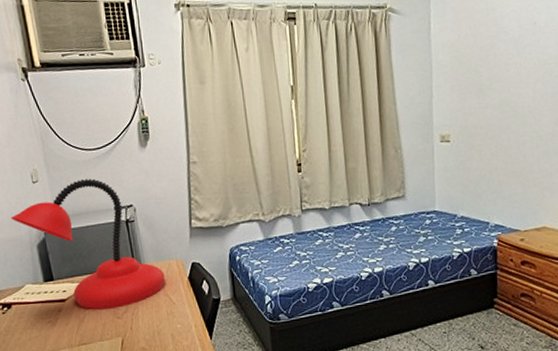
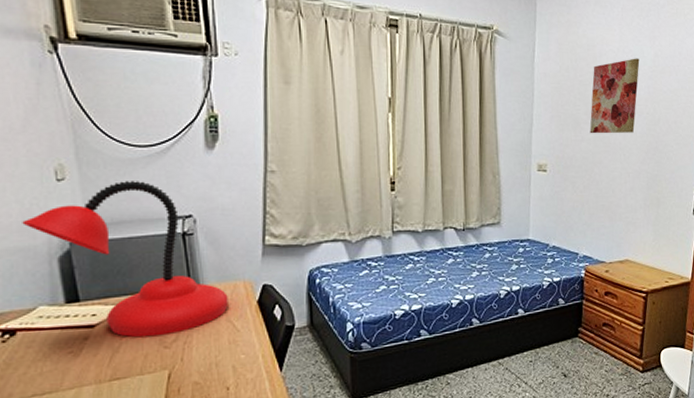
wall art: none [493,15,547,100] -> present [589,58,640,134]

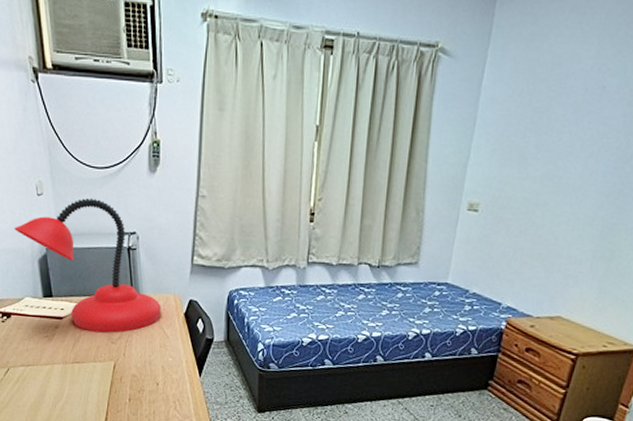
wall art: present [589,58,640,134] -> none [537,78,620,172]

